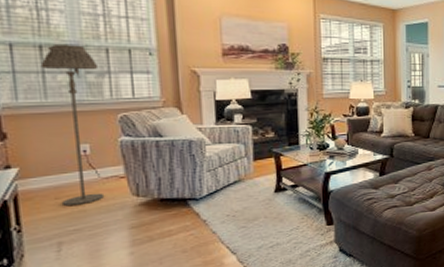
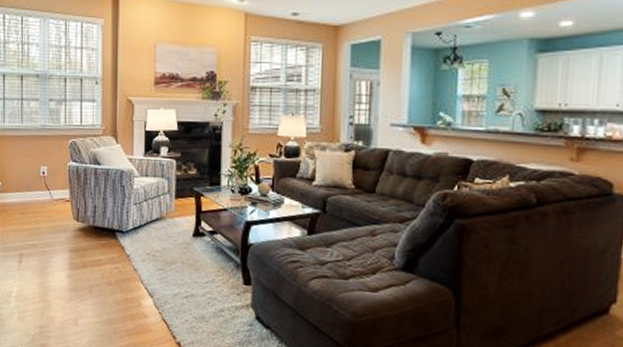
floor lamp: present [40,45,104,207] -> none [21,75,59,223]

